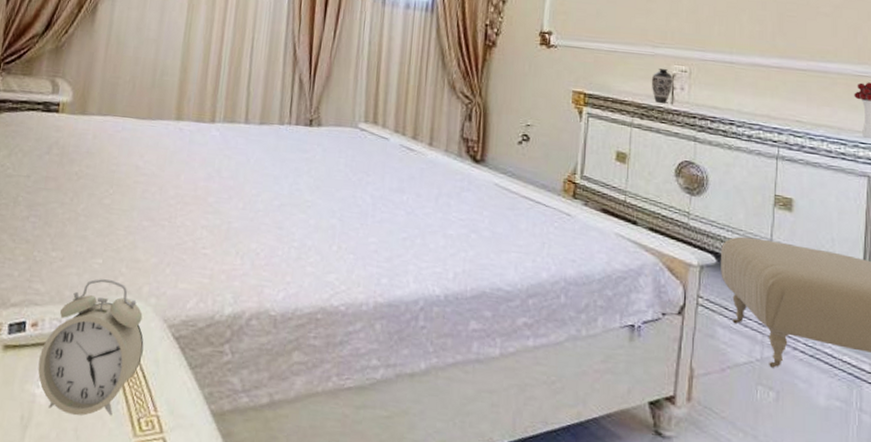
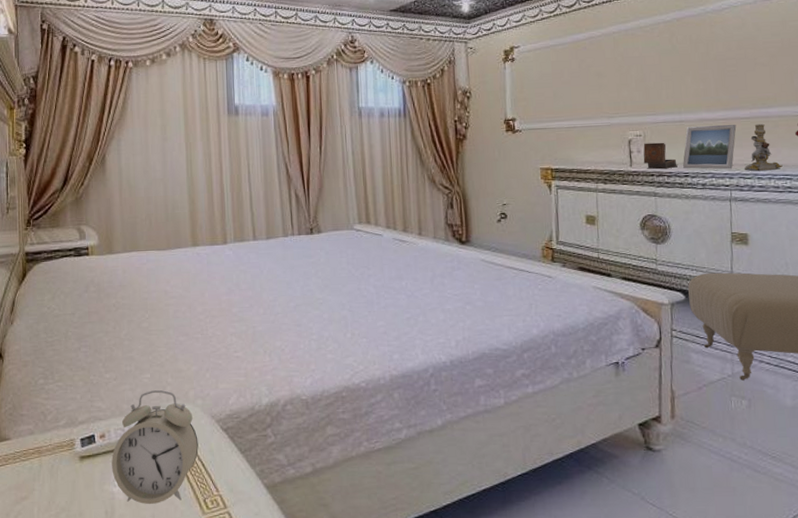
decorative vase: present [651,69,674,104] -> none [610,136,631,168]
jewelry box: none [686,80,724,113] -> present [643,142,679,170]
picture frame: none [729,69,791,124] -> present [683,124,737,170]
candlestick: none [795,78,837,133] -> present [744,123,783,172]

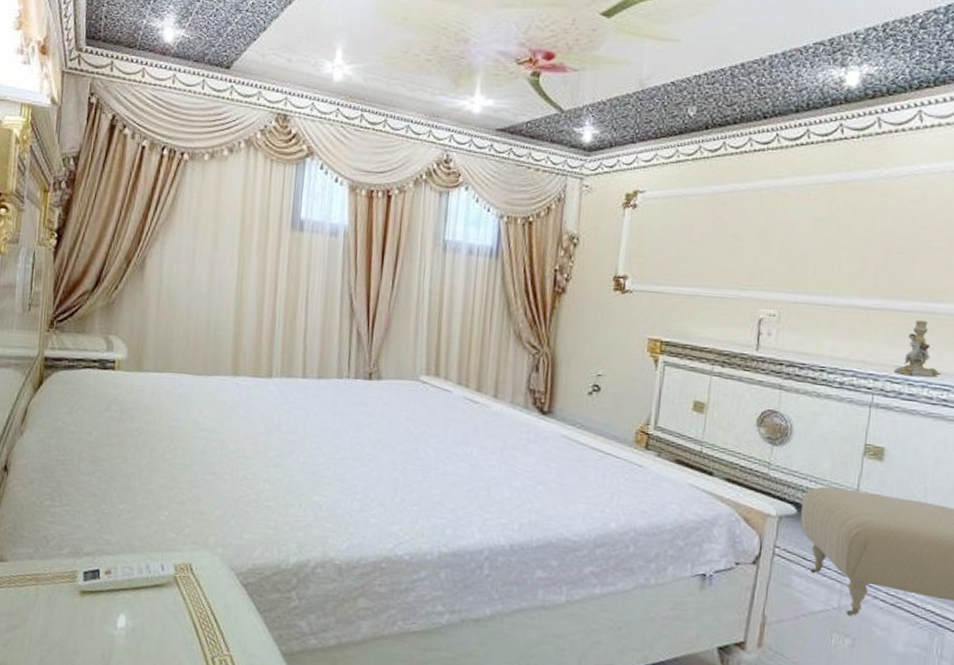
alarm clock: present [112,390,199,505] -> none [114,530,213,655]
jewelry box: present [643,142,679,170] -> none [773,325,815,360]
picture frame: present [683,124,737,170] -> none [820,312,893,370]

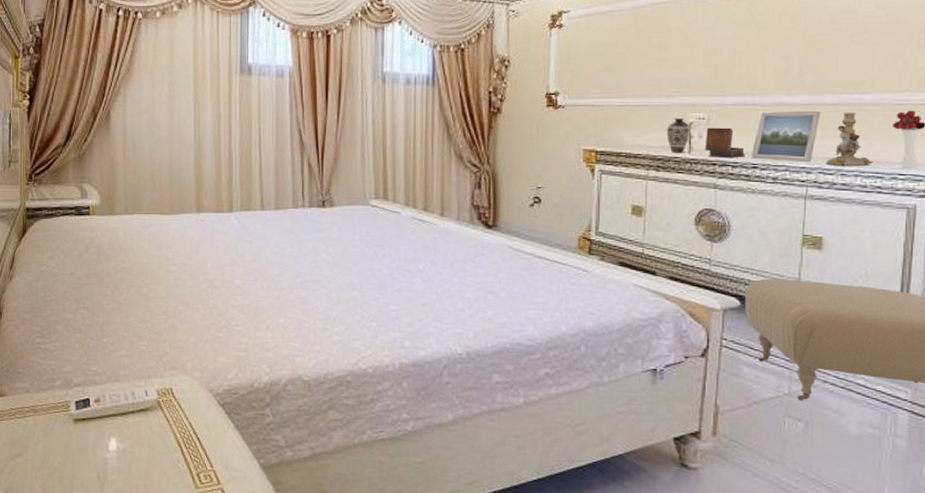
decorative vase: none [735,313,761,351] -> present [666,118,691,154]
jewelry box: none [773,325,815,360] -> present [704,127,746,158]
picture frame: none [820,312,893,370] -> present [752,110,821,163]

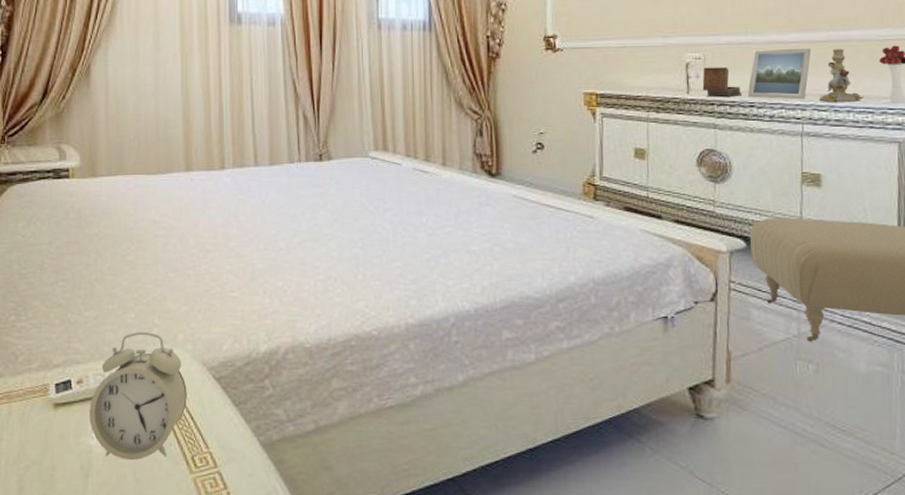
alarm clock: none [106,358,194,474] -> present [89,332,187,461]
decorative vase: present [666,118,691,154] -> none [664,59,688,95]

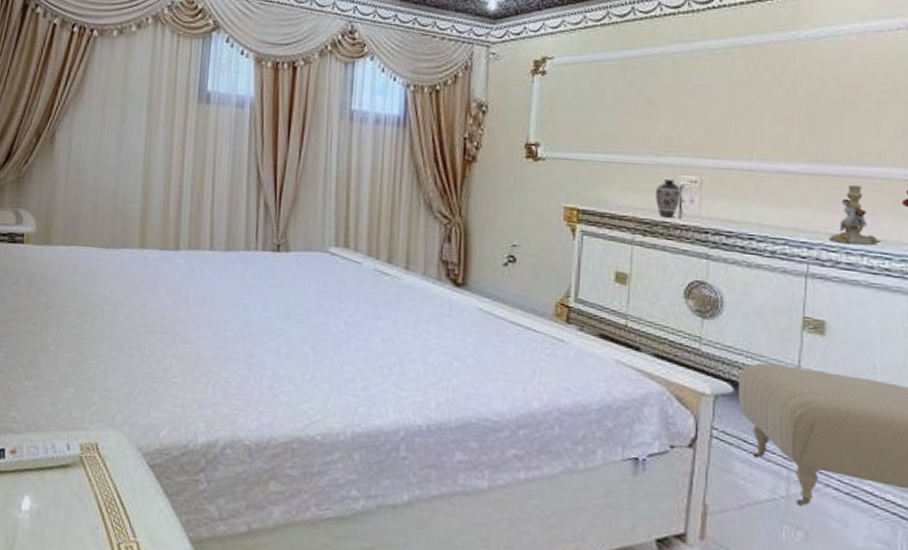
alarm clock: present [89,332,187,461] -> none [19,407,120,541]
decorative vase: none [664,59,688,95] -> present [655,180,682,219]
jewelry box: present [702,67,743,98] -> none [696,192,742,228]
picture frame: present [748,48,811,100] -> none [748,177,824,238]

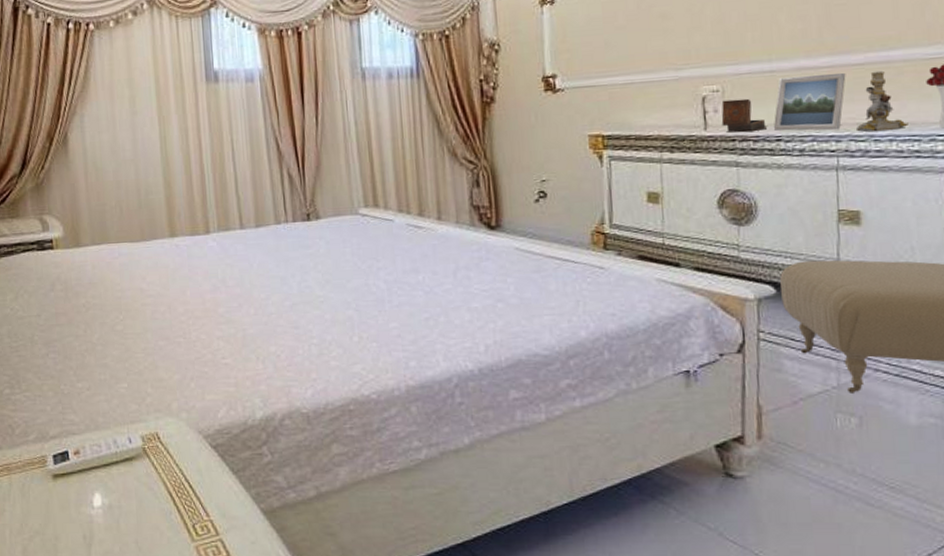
decorative vase: present [655,180,682,219] -> none [677,92,705,132]
jewelry box: none [696,192,742,228] -> present [721,98,768,134]
picture frame: none [748,177,824,238] -> present [774,72,846,132]

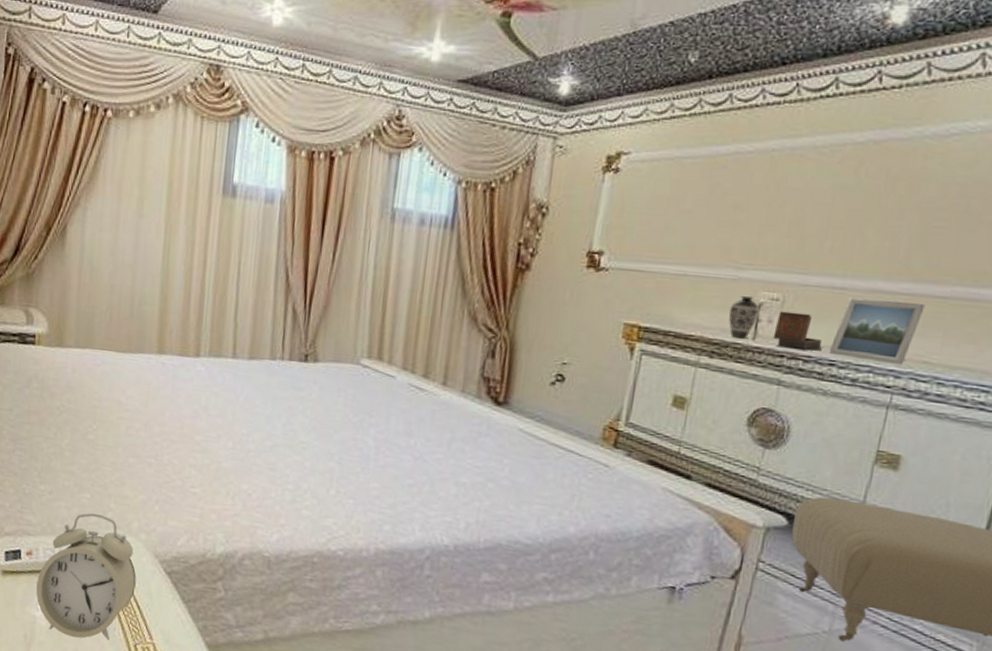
alarm clock: none [88,402,185,530] -> present [36,513,136,641]
decorative vase: none [677,92,705,132] -> present [728,296,760,340]
candlestick: present [855,70,908,133] -> none [919,307,981,377]

